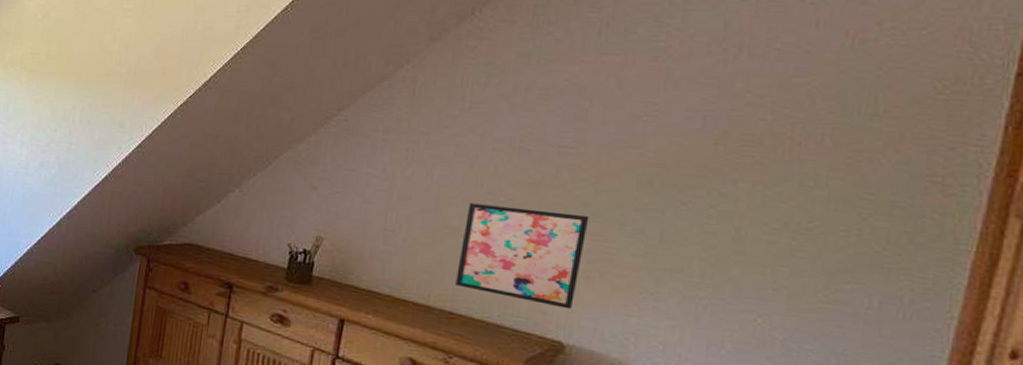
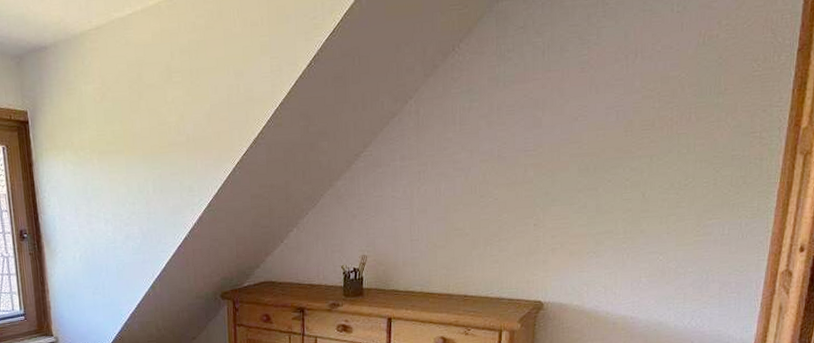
wall art: present [455,203,590,309] -> none [466,202,550,276]

